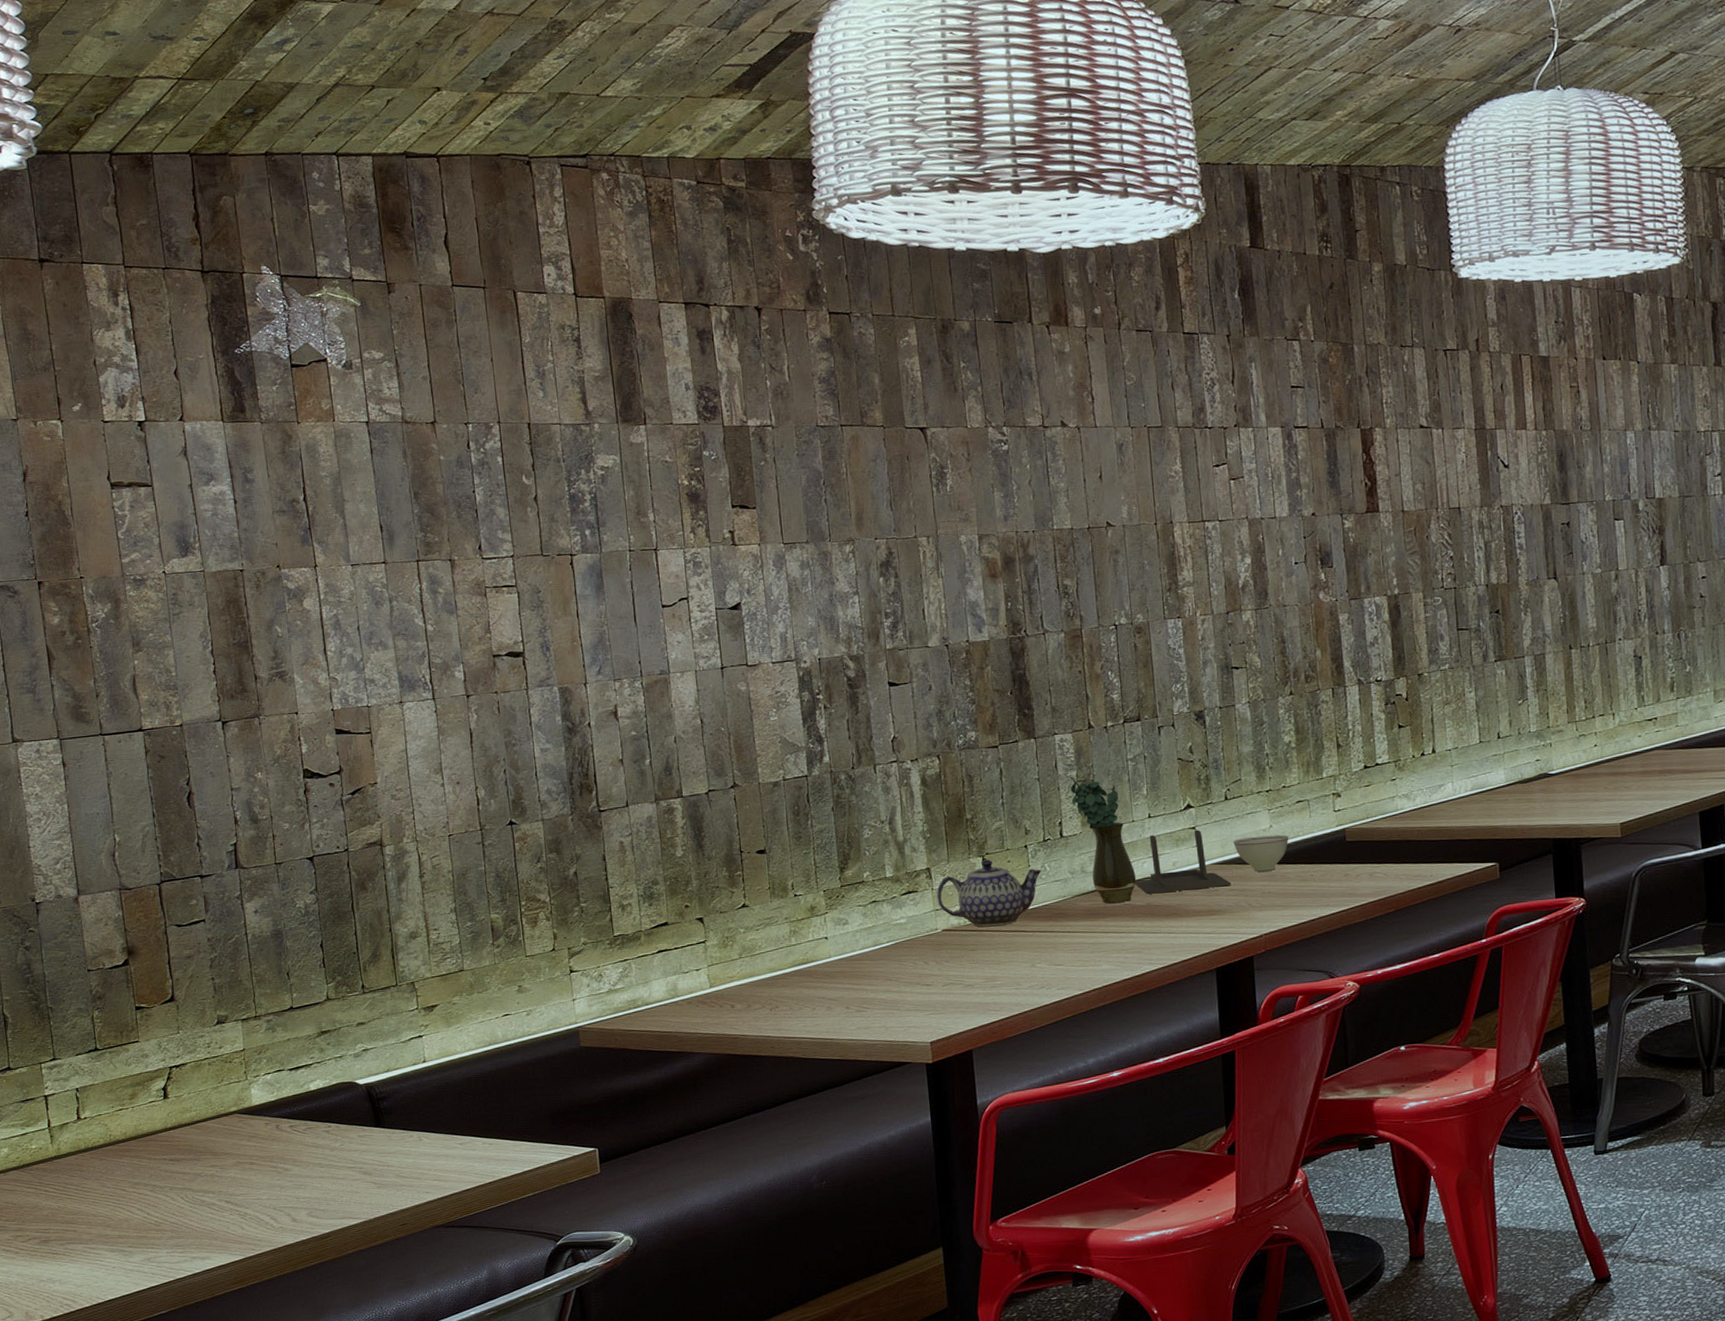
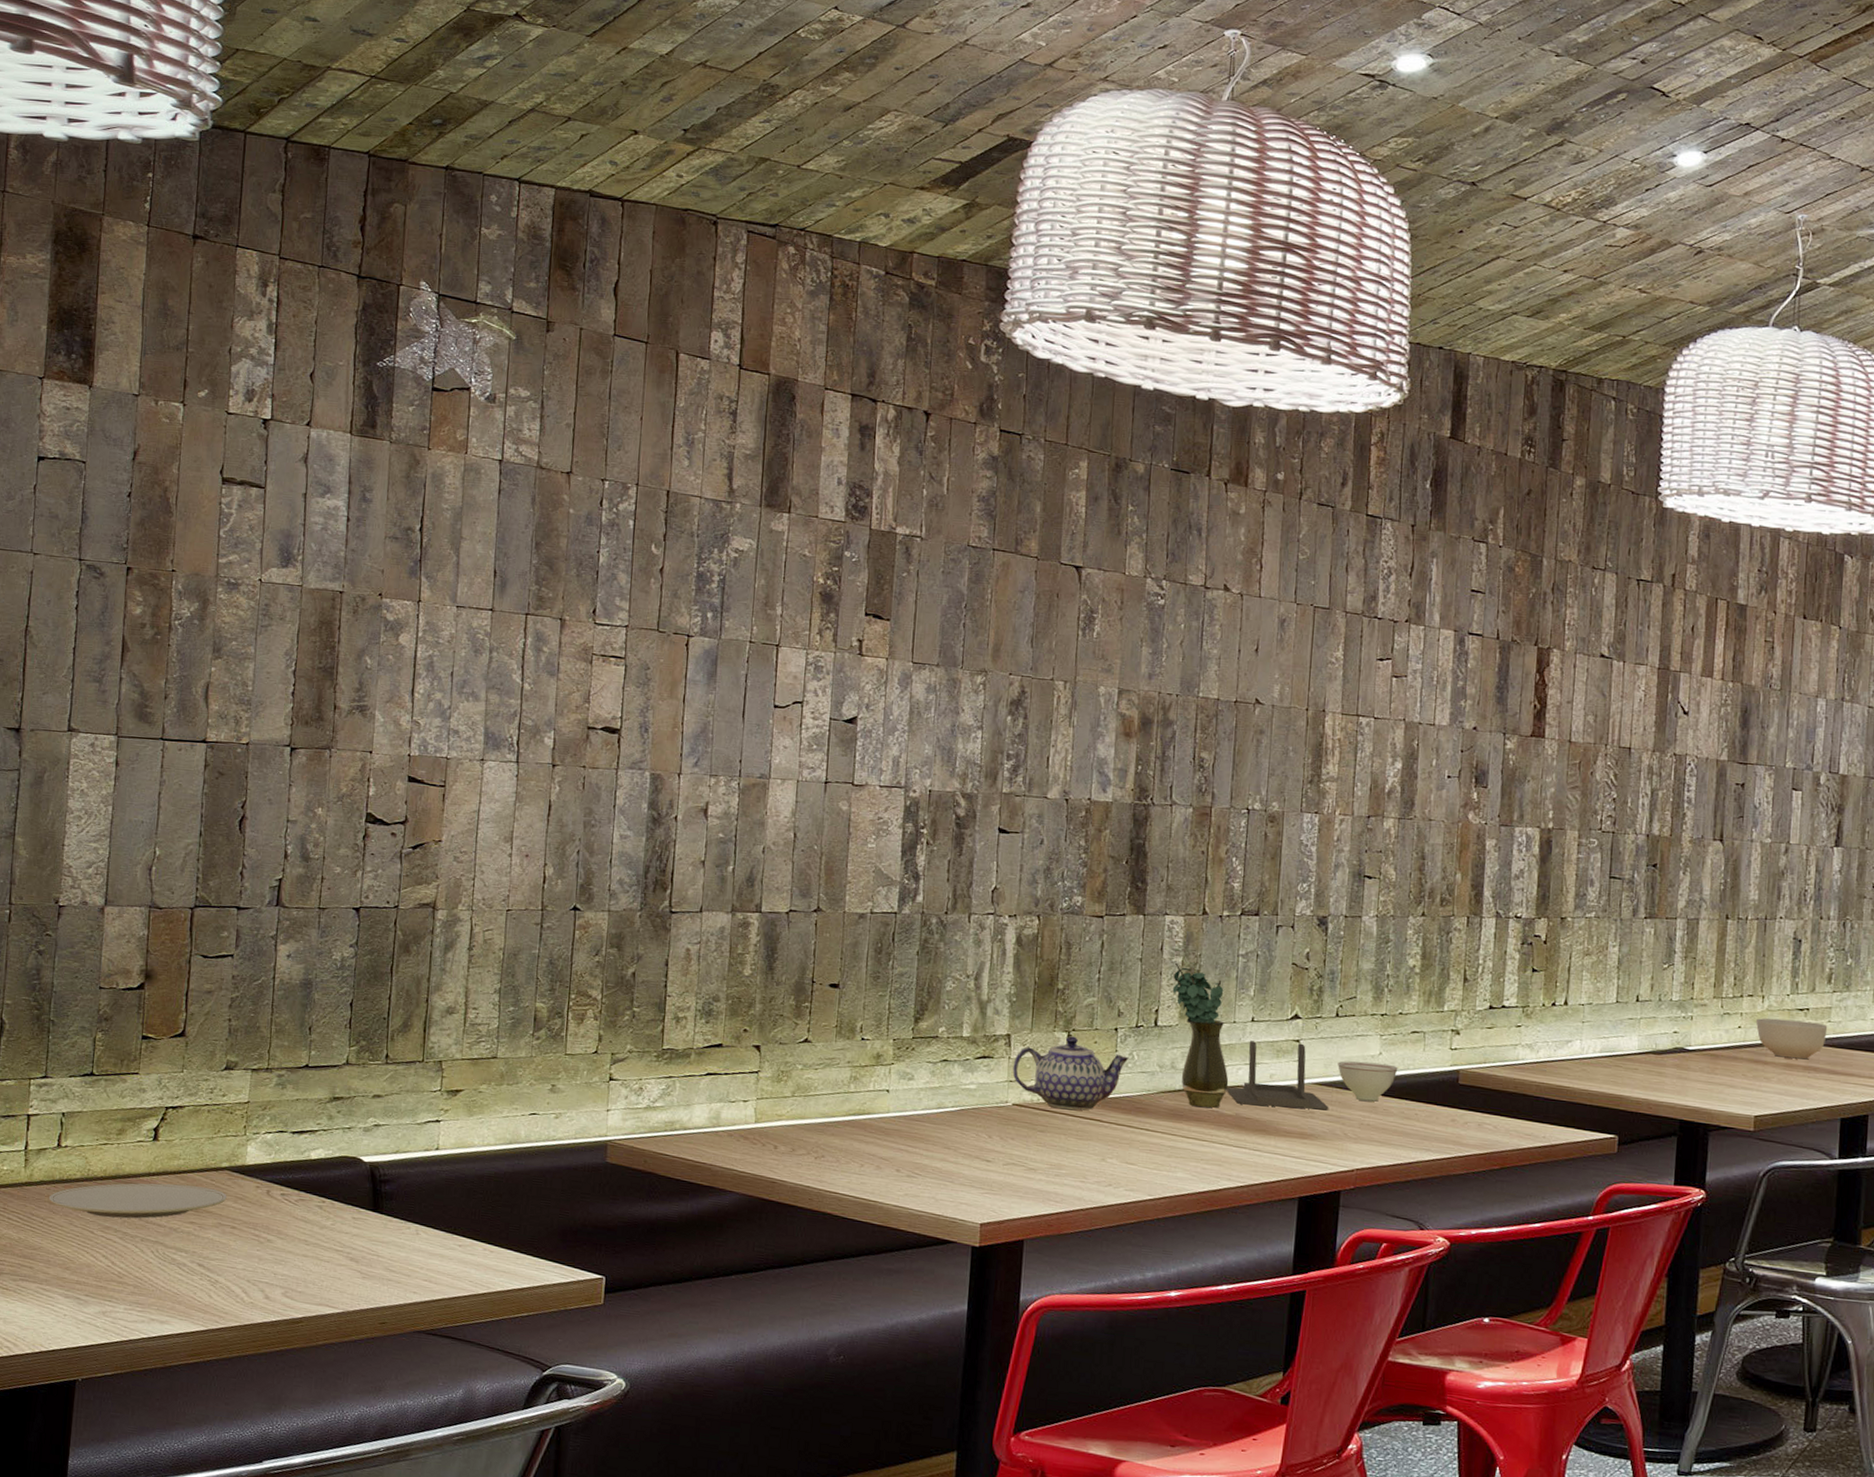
plate: none [78,1132,241,1175] -> present [48,1183,227,1219]
bowl: none [1609,729,1676,766] -> present [1755,1018,1828,1060]

